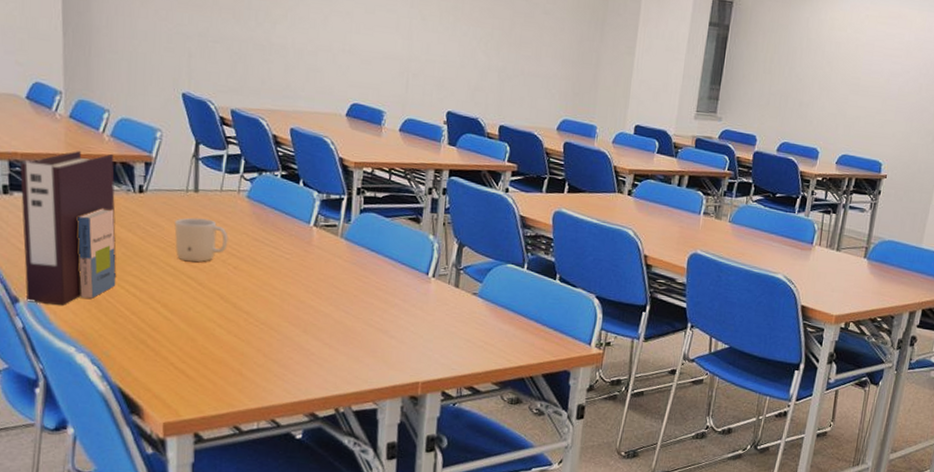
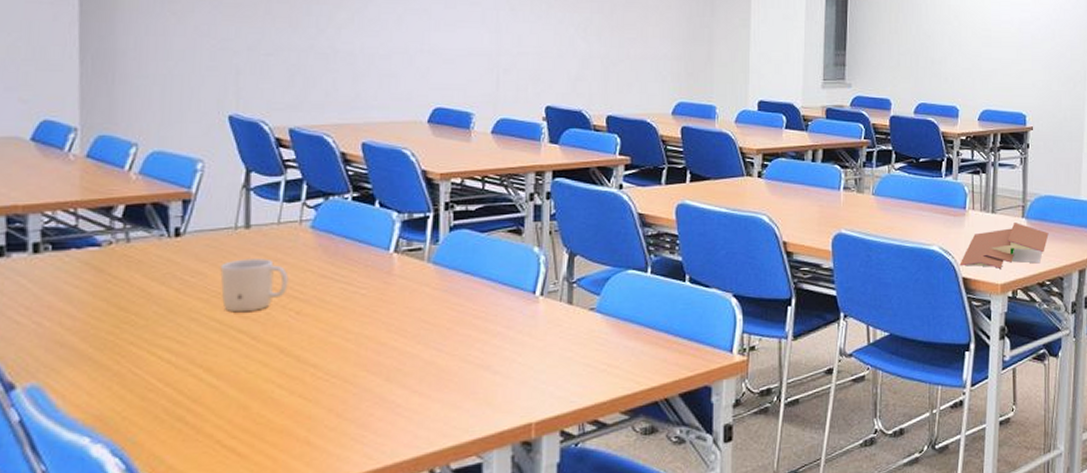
binder: present [19,151,117,305] -> none [20,194,146,387]
book: present [77,208,116,299] -> none [95,260,145,373]
papers: none [800,262,887,302] -> present [959,223,1049,269]

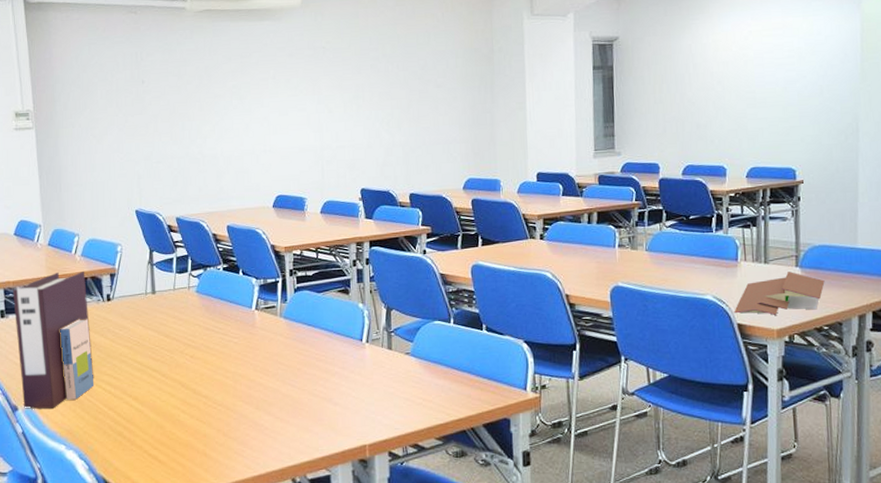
binder: none [20,194,146,387] -> present [12,270,94,409]
book: none [95,260,145,373] -> present [60,319,95,400]
mug: present [220,258,289,313] -> none [138,316,184,357]

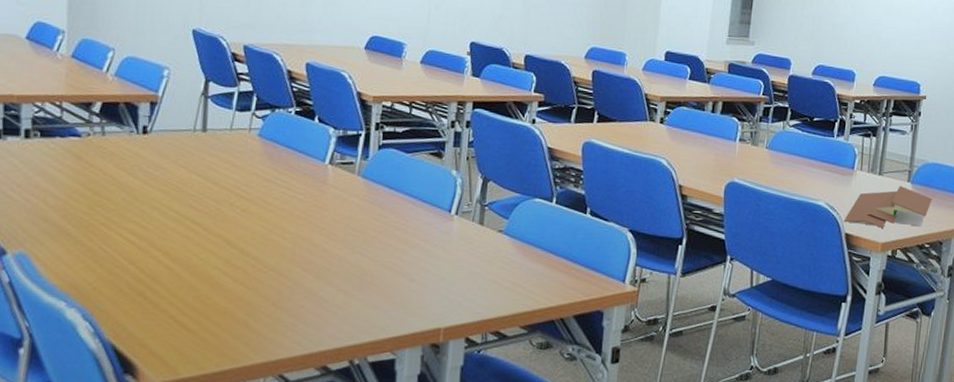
binder: present [12,270,94,409] -> none [14,92,118,256]
book: present [60,319,95,400] -> none [73,151,115,248]

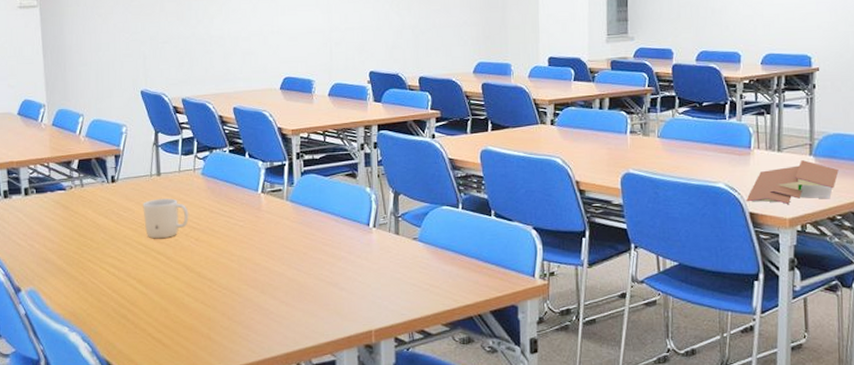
mug: none [179,158,237,206] -> present [143,198,189,239]

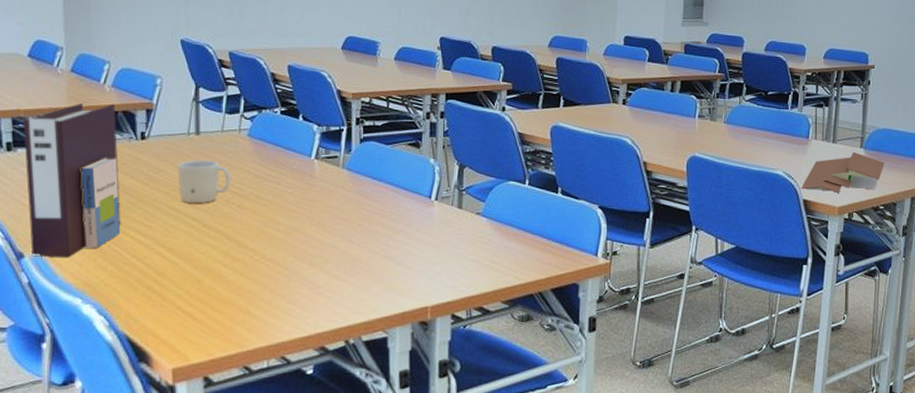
binder: none [15,151,98,291] -> present [22,103,121,257]
book: none [64,200,98,282] -> present [81,158,121,248]

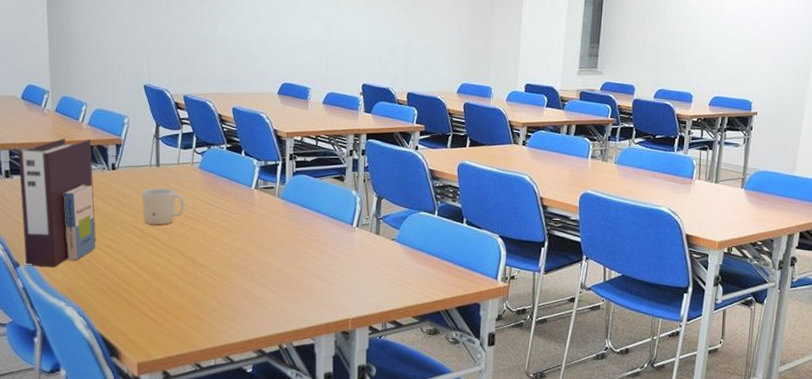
papers: present [801,152,885,193] -> none [684,192,764,229]

